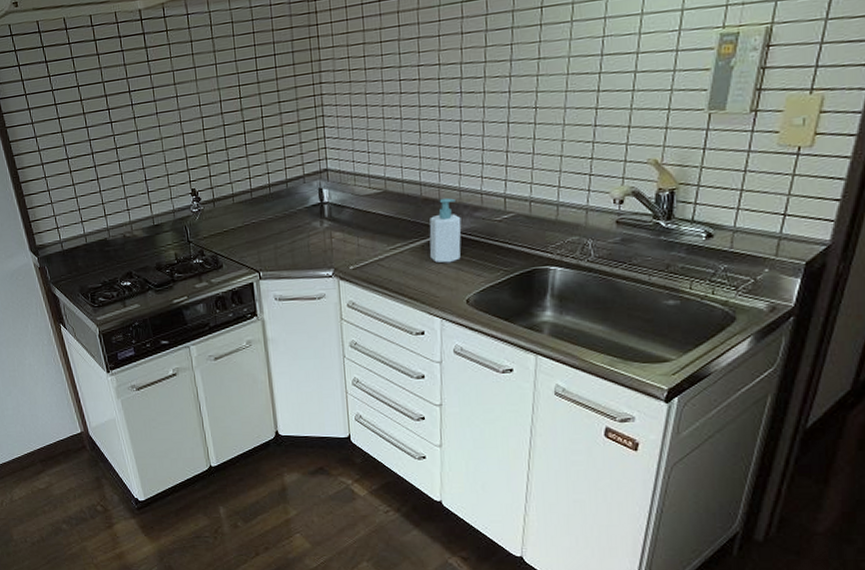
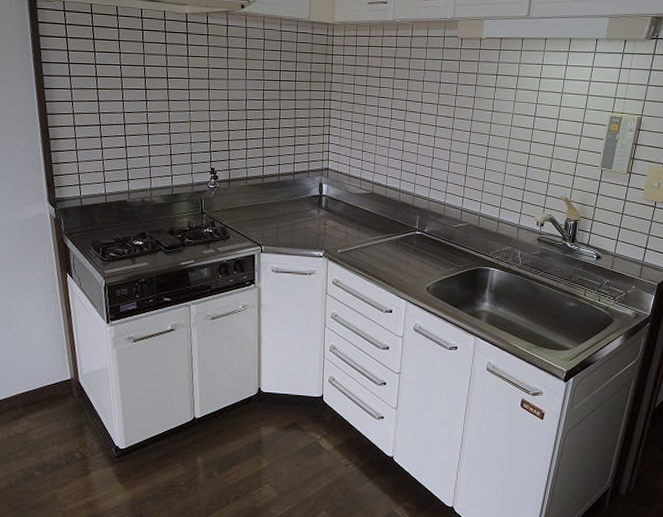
soap bottle: present [429,197,462,263] -> none [401,204,428,256]

